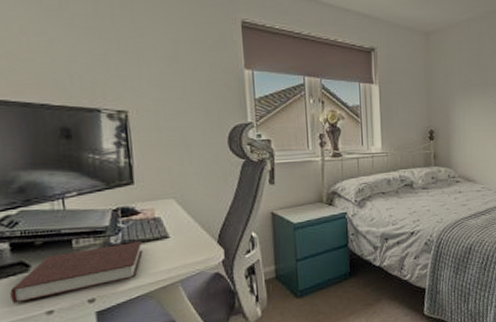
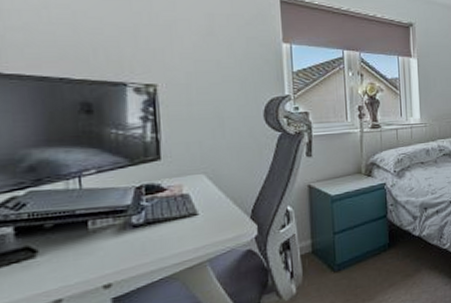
notebook: present [10,240,143,304] -> none [11,219,168,294]

